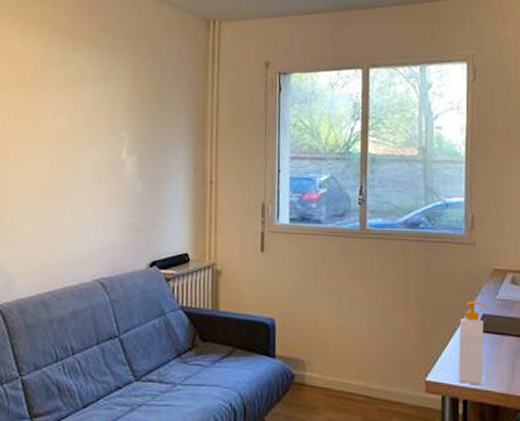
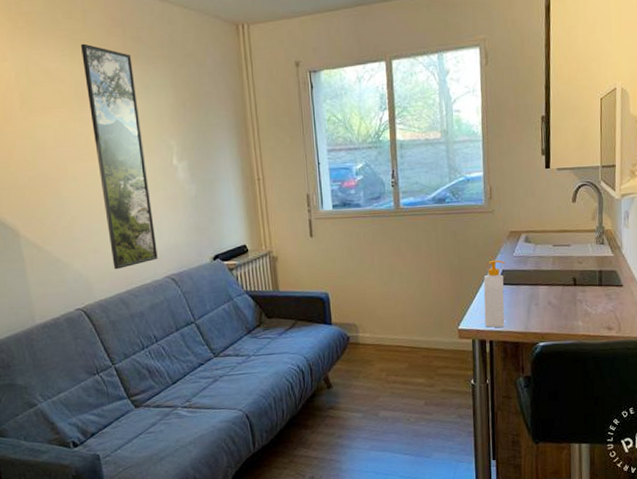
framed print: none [40,28,96,267] -> present [80,43,158,270]

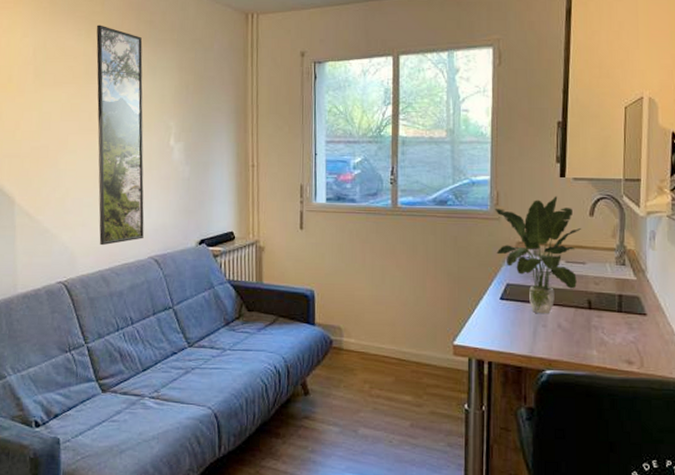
soap bottle: present [483,259,506,328] -> none [484,271,511,349]
potted plant: none [488,186,566,294] -> present [494,196,582,314]

